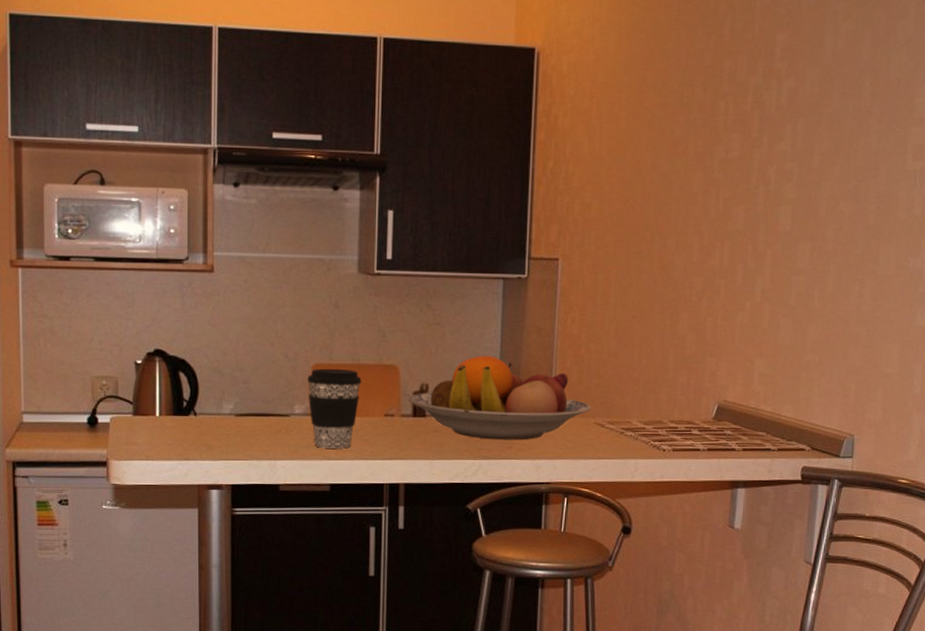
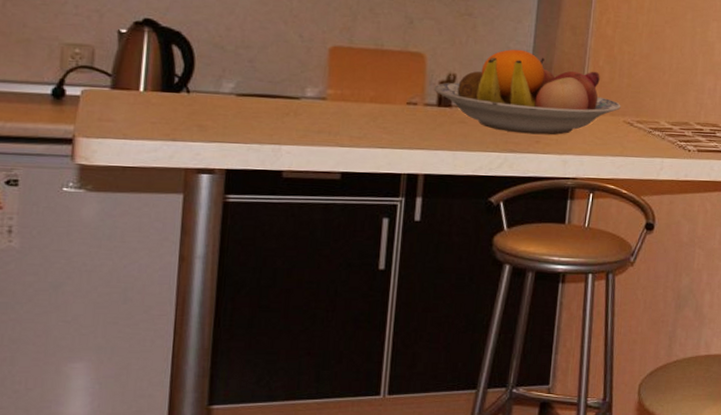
coffee cup: present [308,368,362,449] -> none [323,51,384,136]

